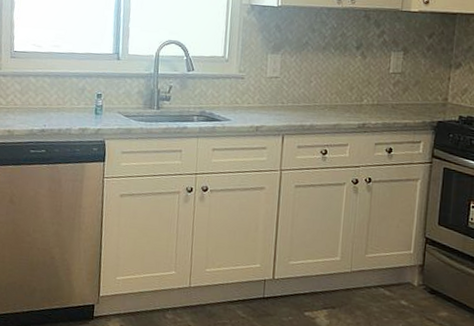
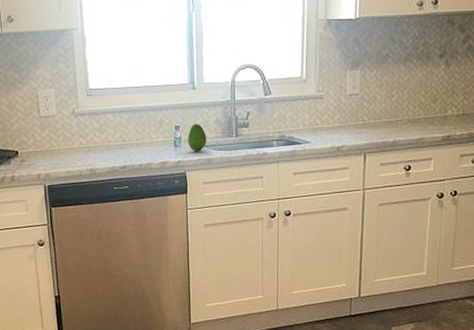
fruit: none [109,93,128,121] -> present [188,124,207,151]

